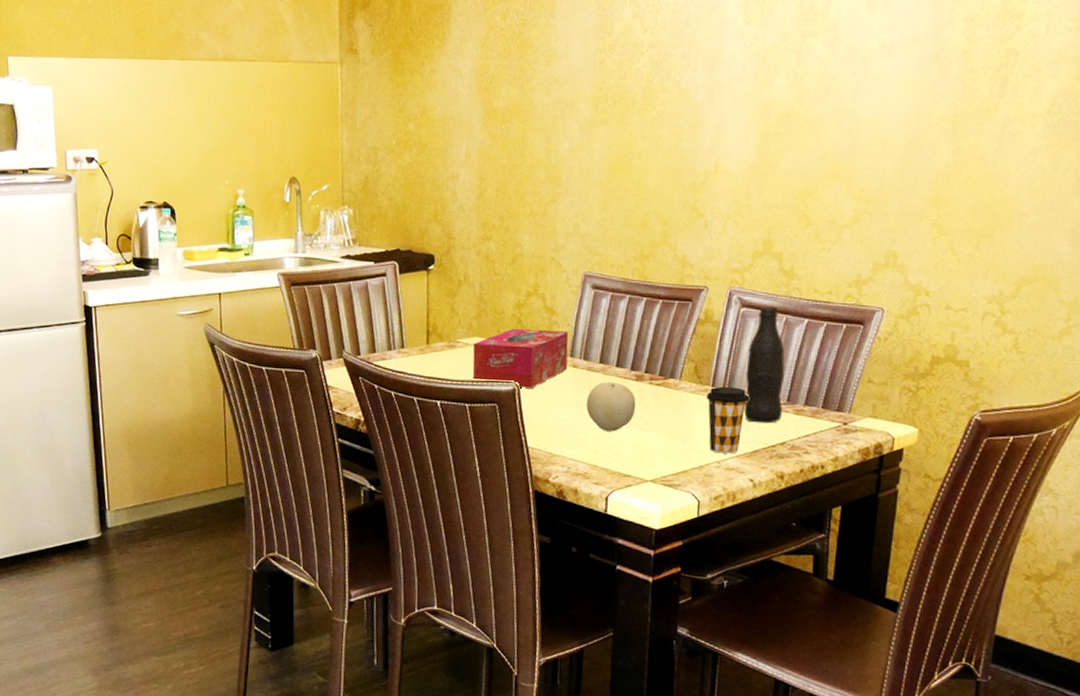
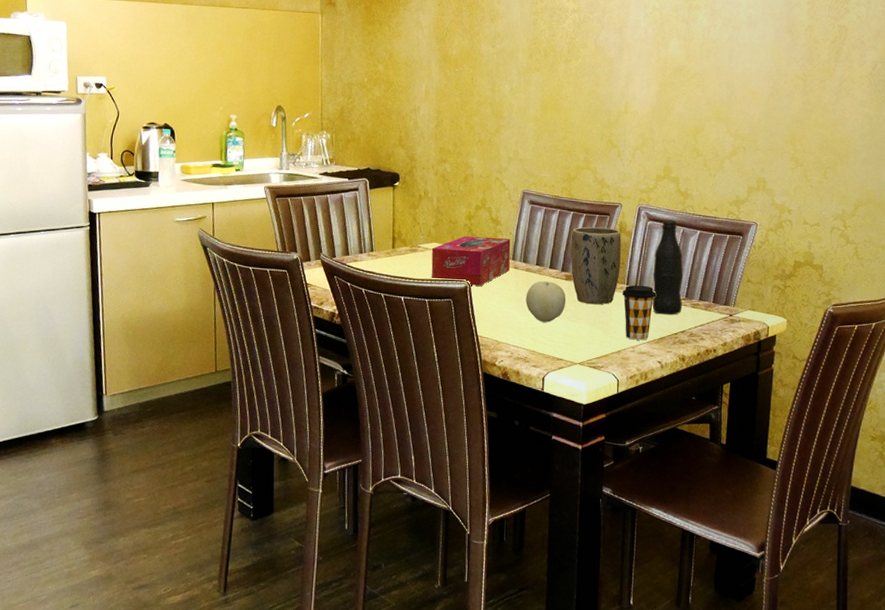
plant pot: none [643,315,707,411] -> present [571,226,621,305]

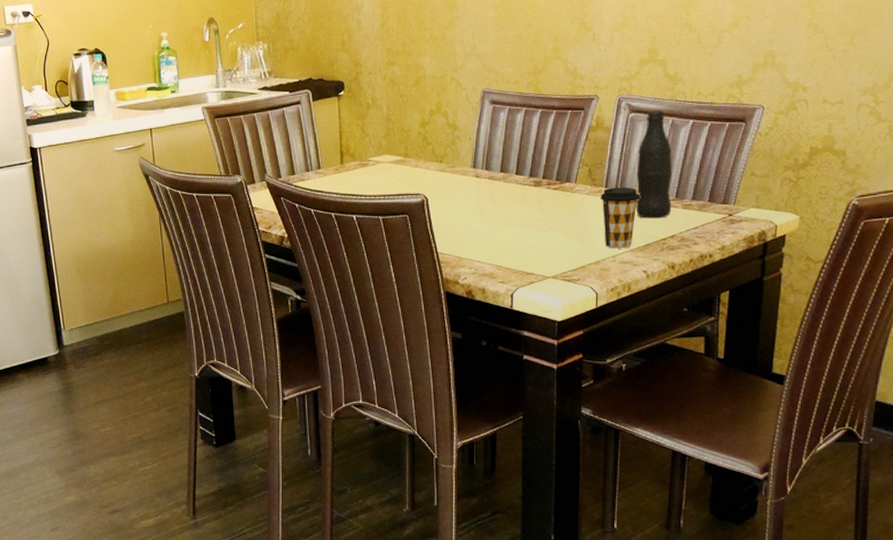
tissue box: present [431,236,511,286] -> none [384,144,471,199]
fruit: present [525,281,566,322] -> none [490,189,536,234]
plant pot: present [571,226,621,305] -> none [540,124,598,212]

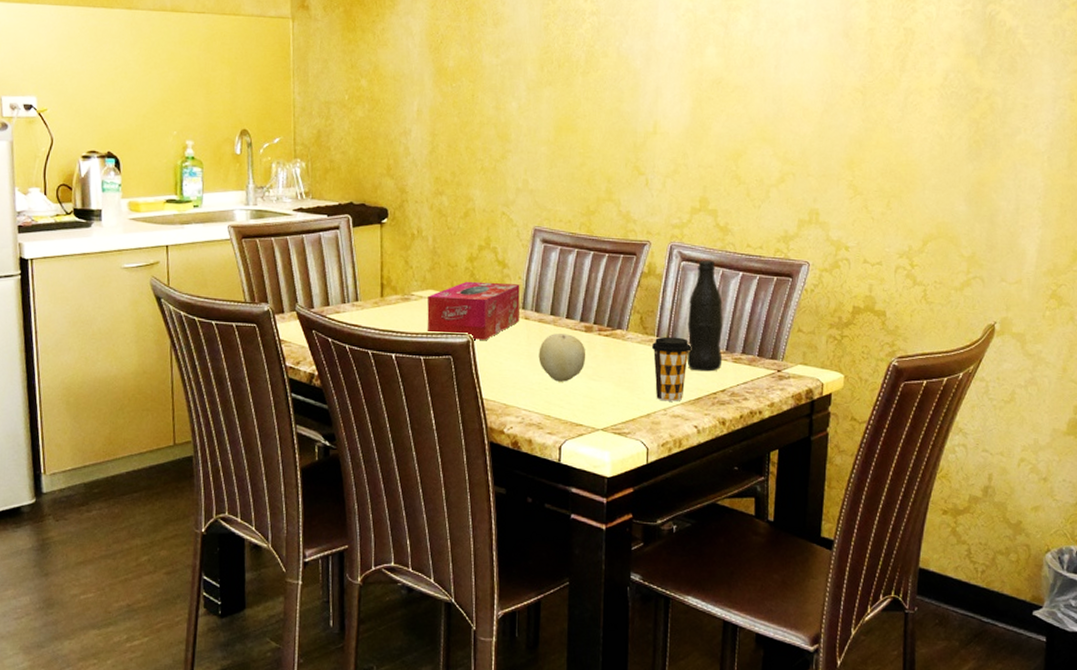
tissue box: none [384,144,471,199] -> present [427,281,520,340]
fruit: none [490,189,536,234] -> present [538,333,586,382]

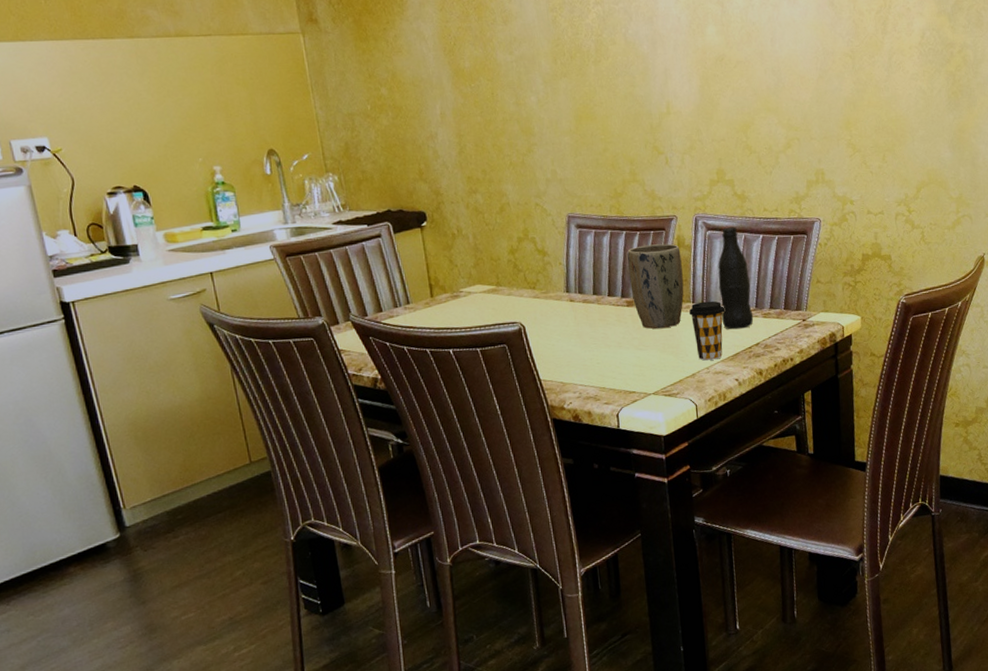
tissue box: present [427,281,520,340] -> none [476,270,566,327]
fruit: present [538,333,586,382] -> none [586,310,631,356]
plant pot: none [591,269,650,361] -> present [627,243,684,329]

